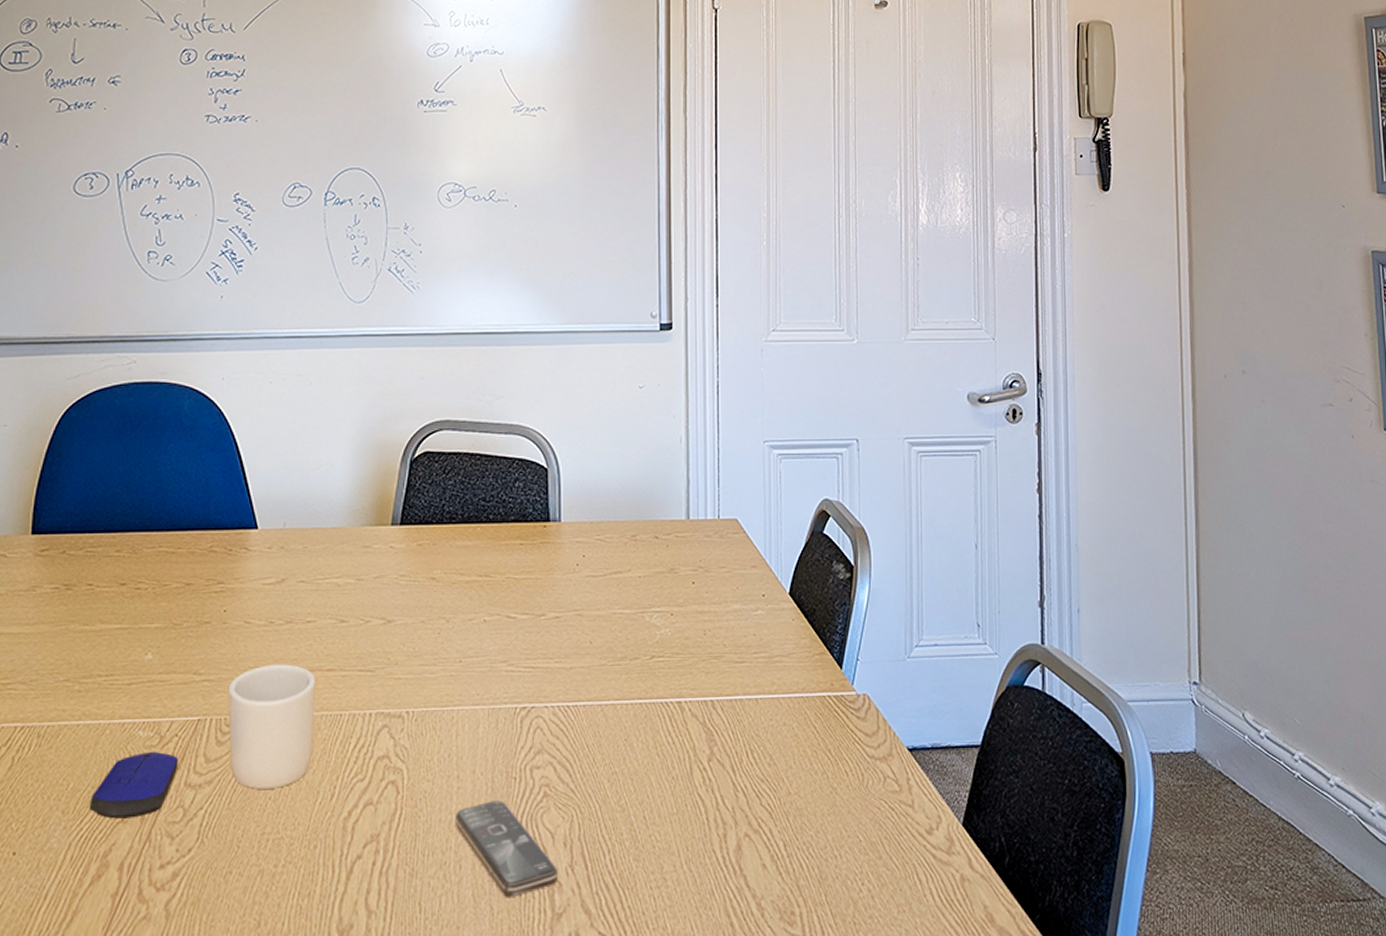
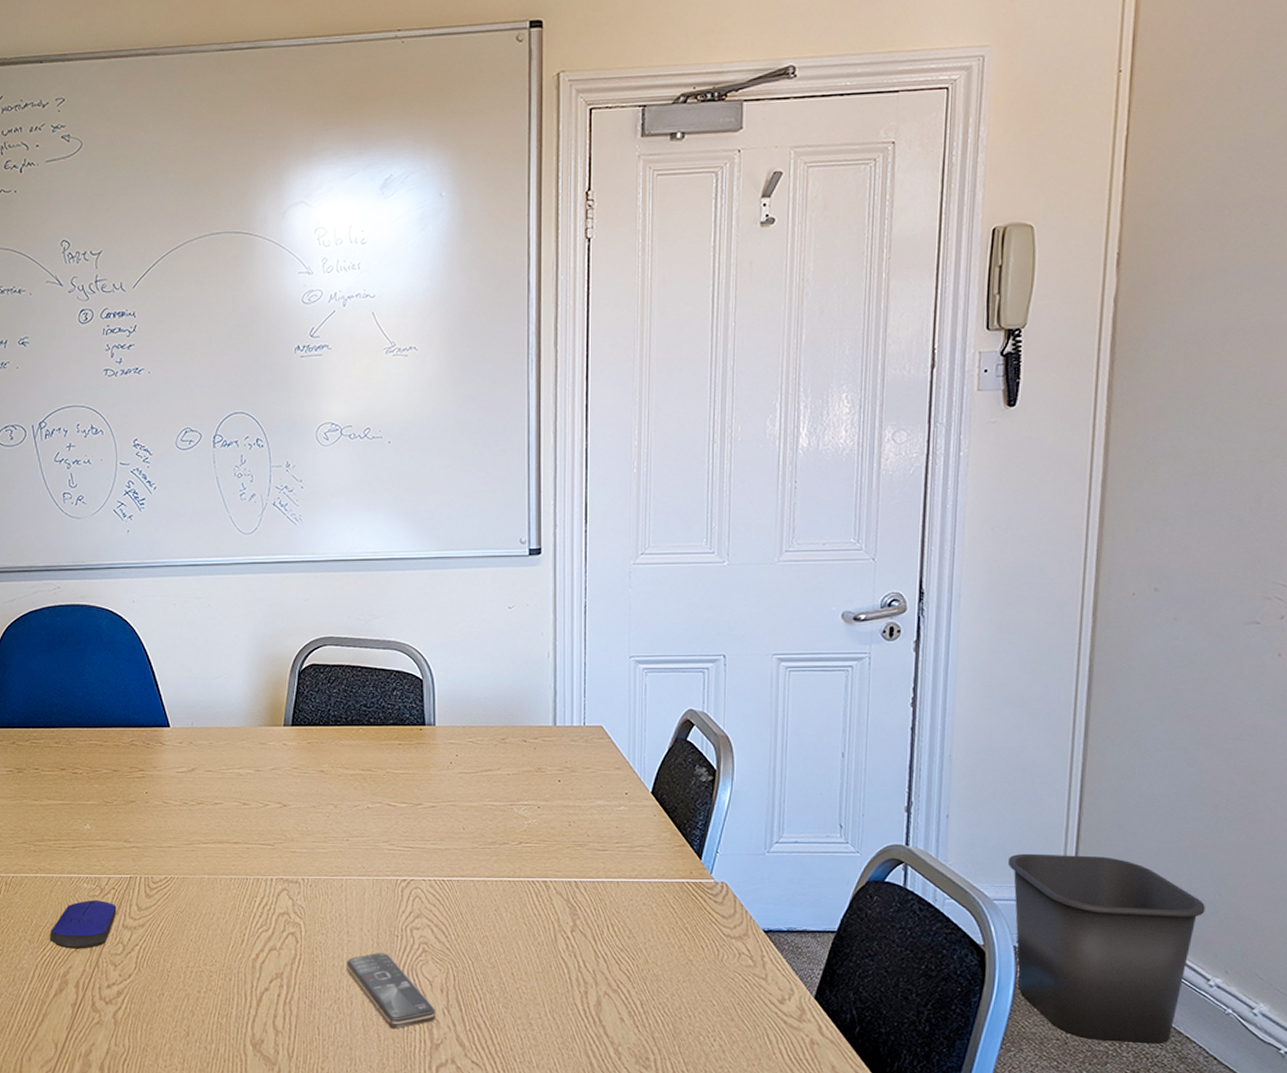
mug: present [228,664,316,790] -> none [153,837,225,934]
waste bin: none [1138,648,1318,855] -> present [1009,853,1205,1044]

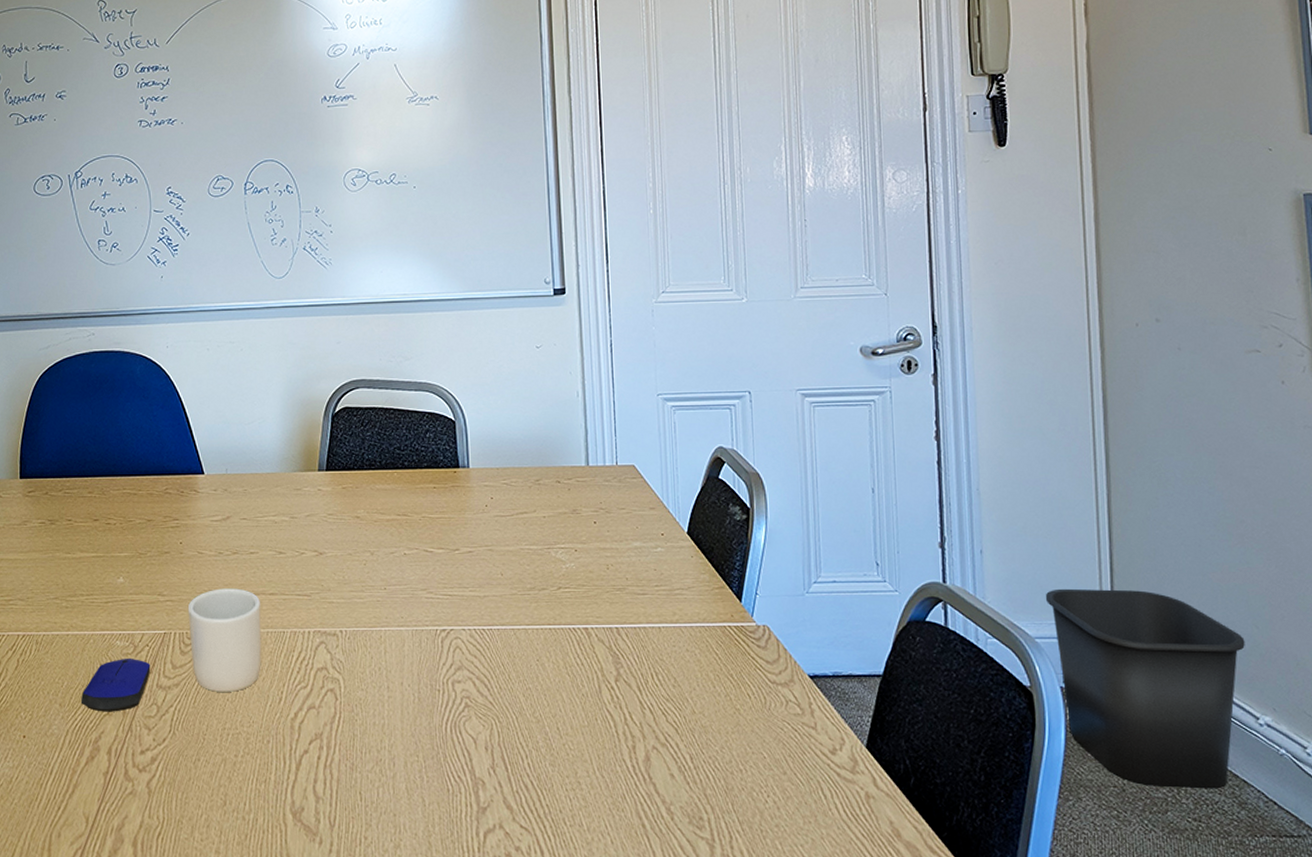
mug: none [153,837,225,934] -> present [187,588,262,693]
mobile phone: present [345,953,437,1029] -> none [387,709,482,793]

